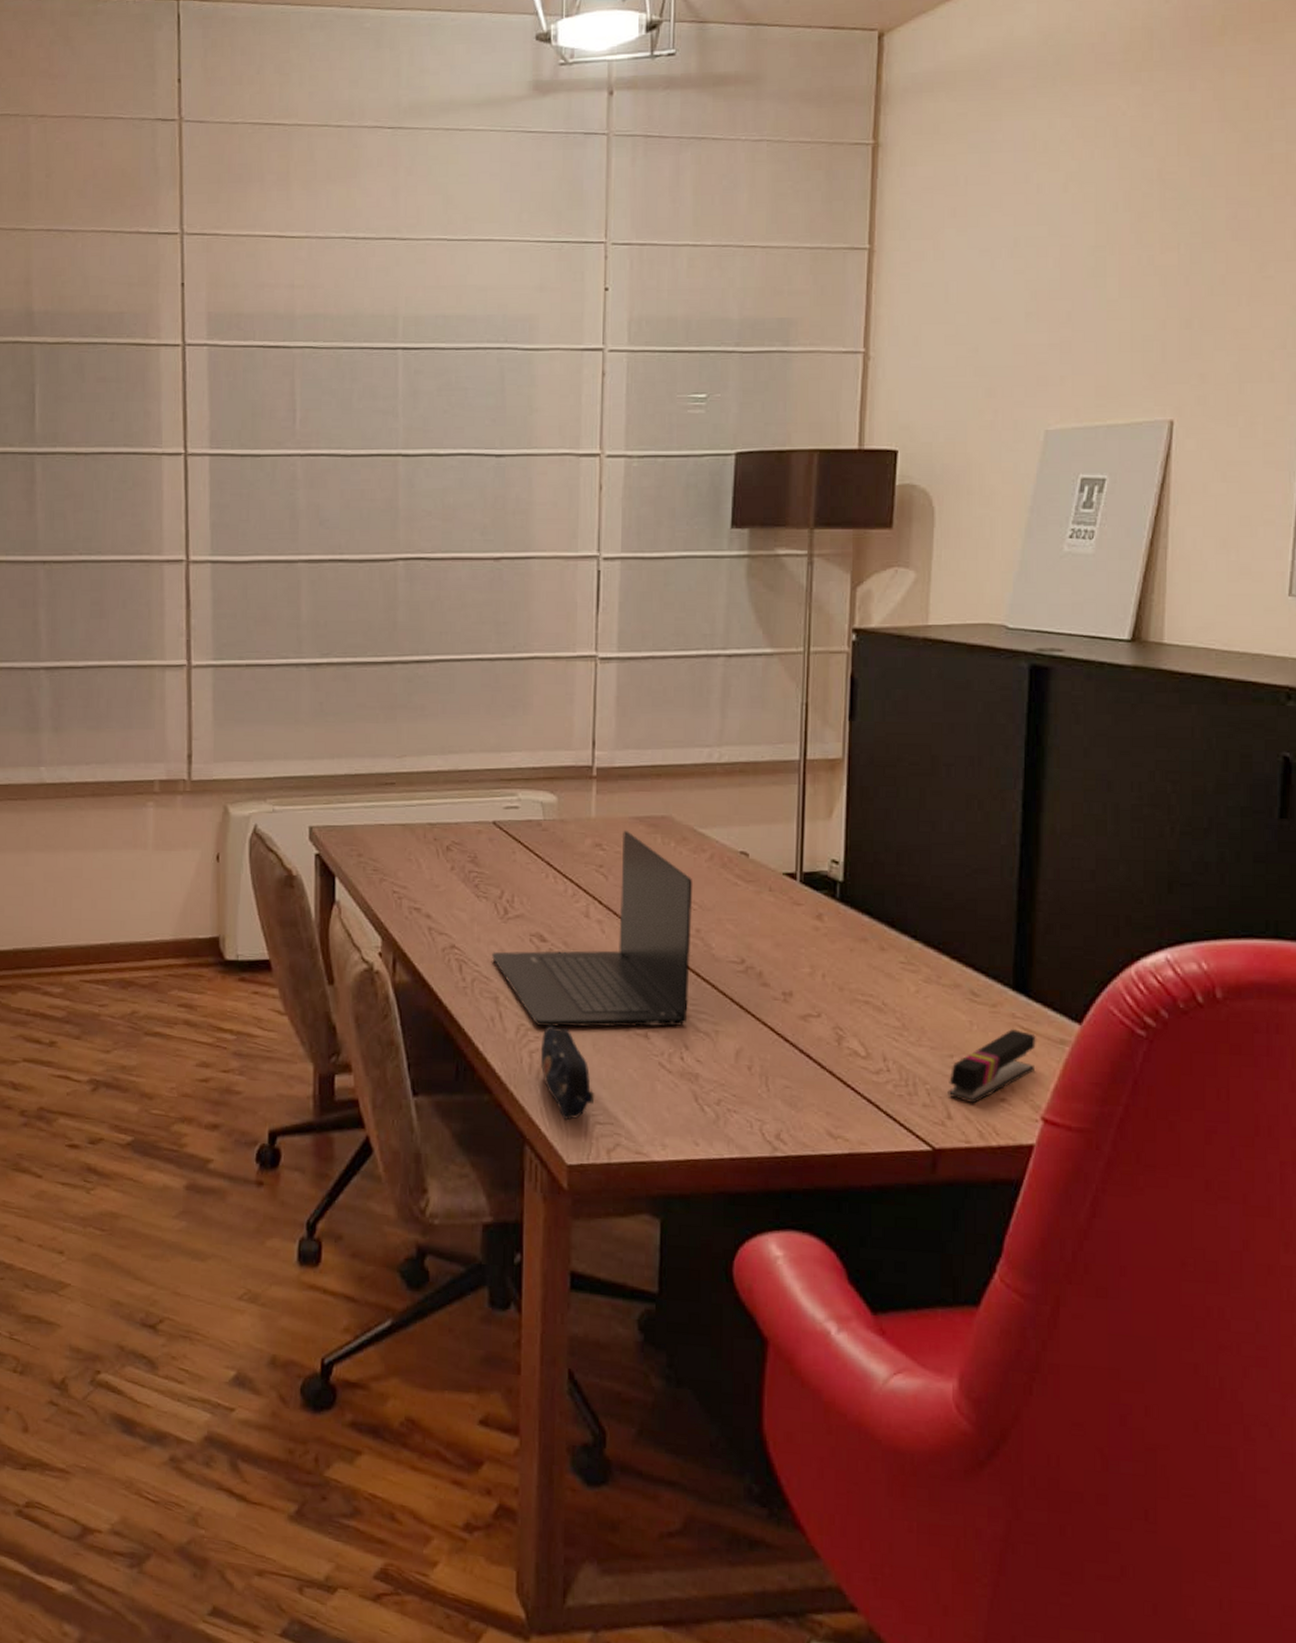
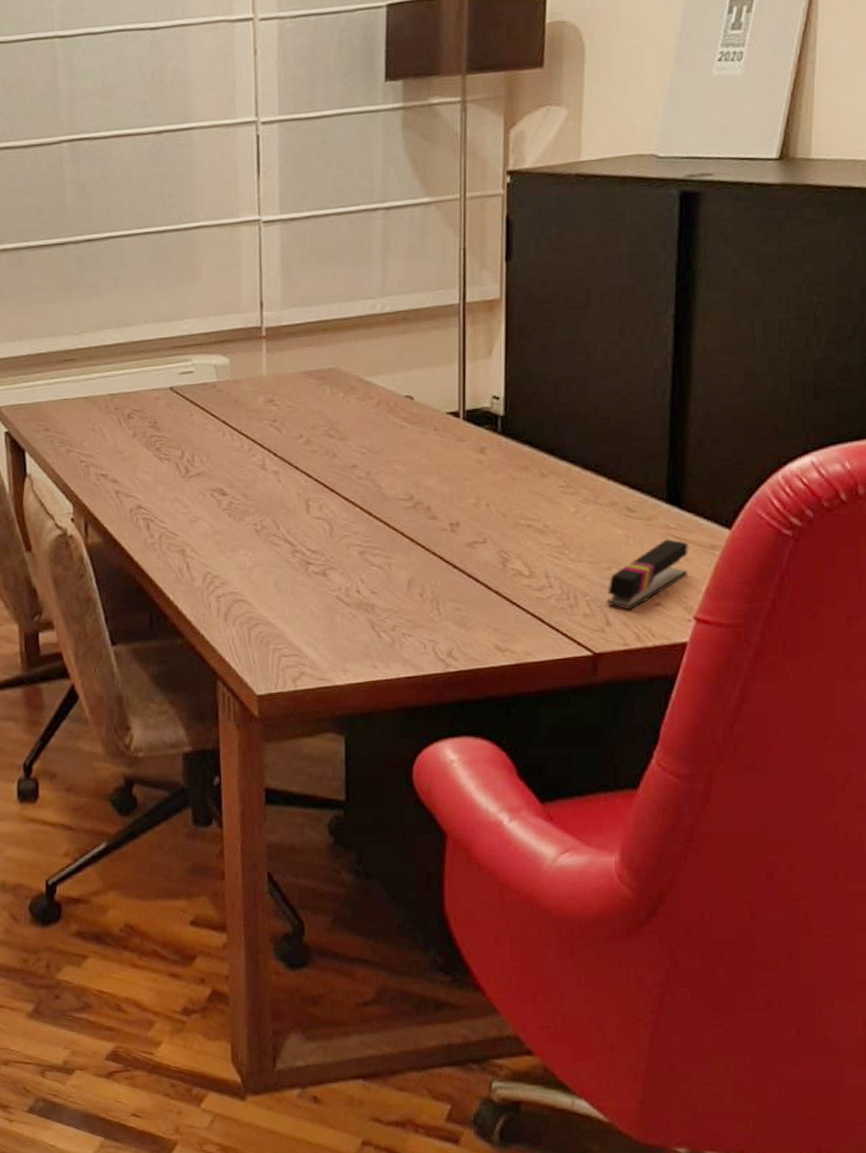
laptop: present [492,830,693,1028] -> none [177,384,363,573]
pencil case: present [540,1026,595,1121] -> none [226,572,279,656]

